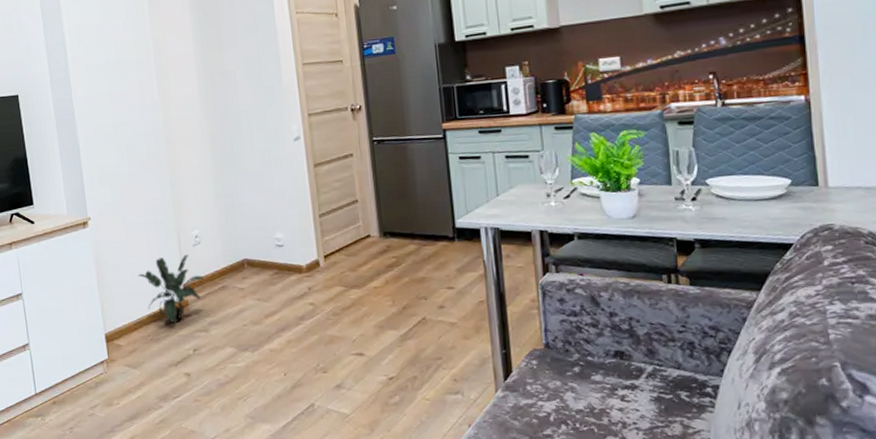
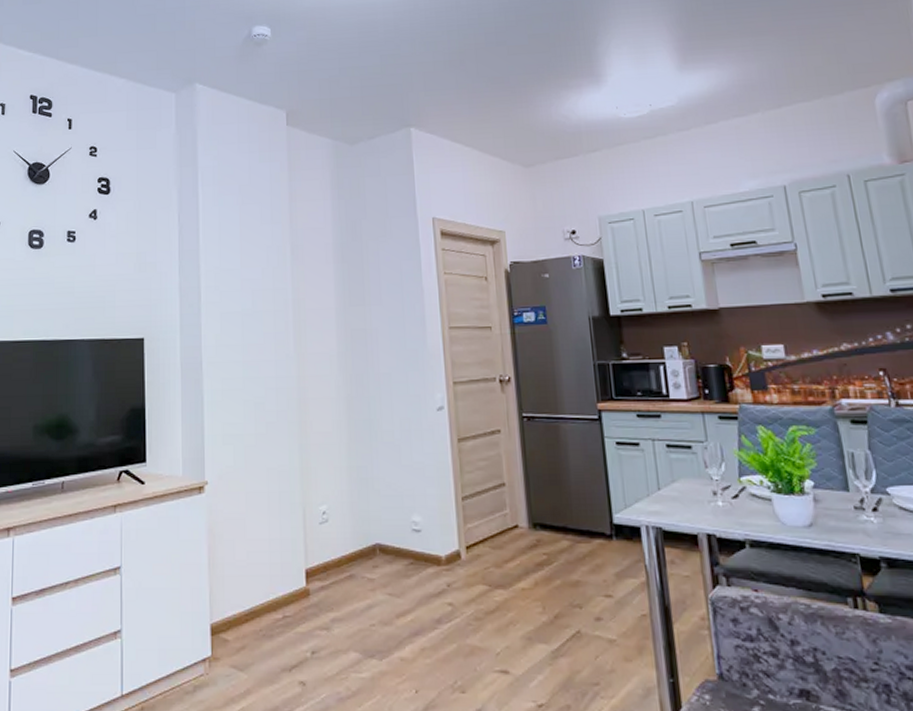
potted plant: present [138,254,204,324] -> none [255,533,329,617]

